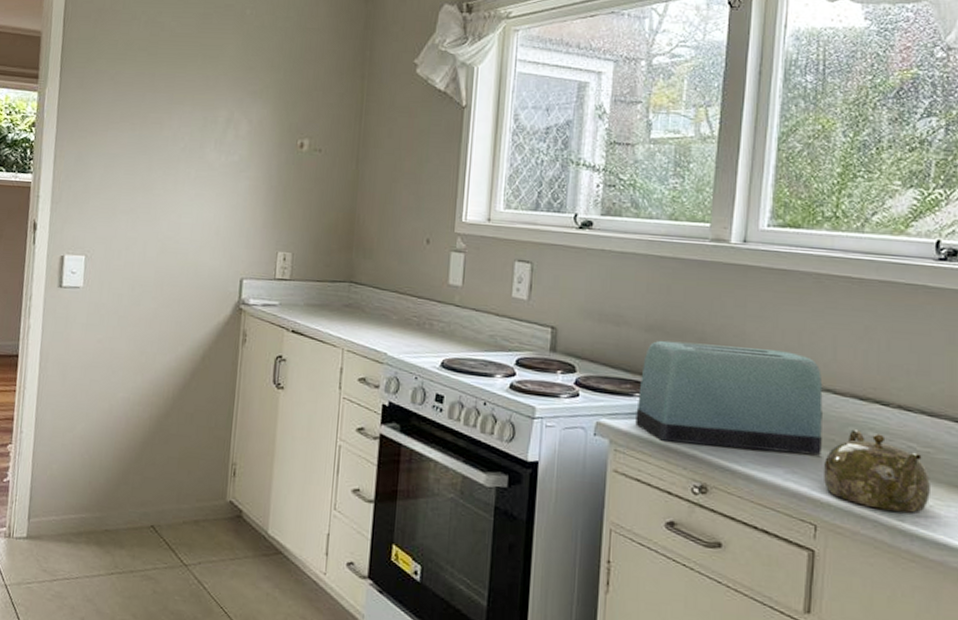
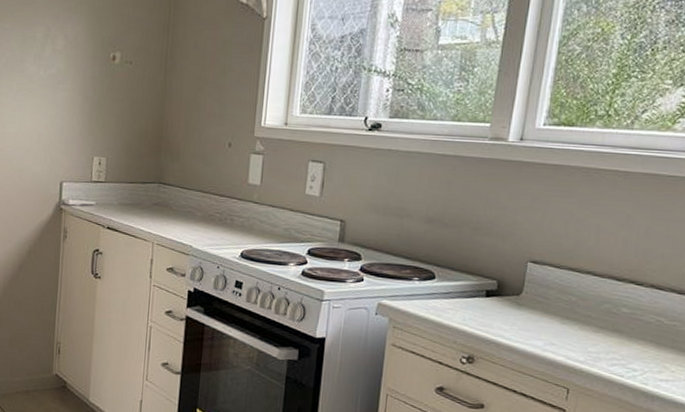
toaster: present [635,340,823,455] -> none [413,230,584,329]
teapot: present [823,429,930,513] -> none [578,306,674,378]

